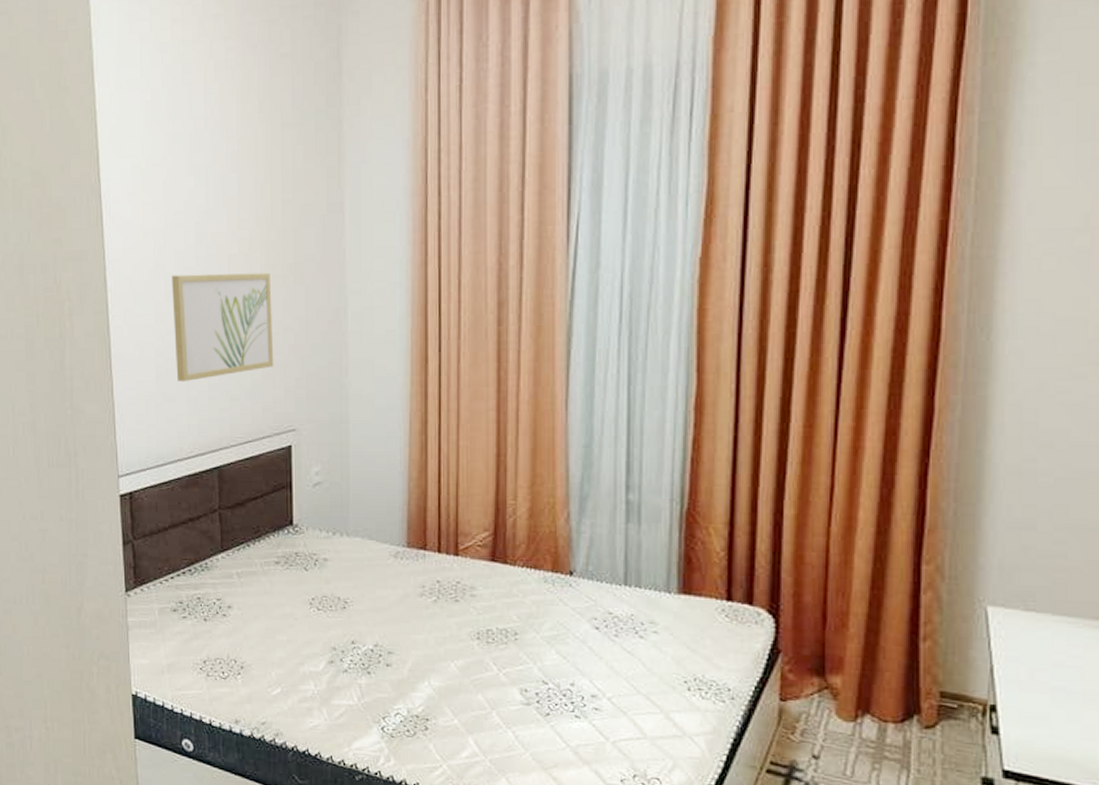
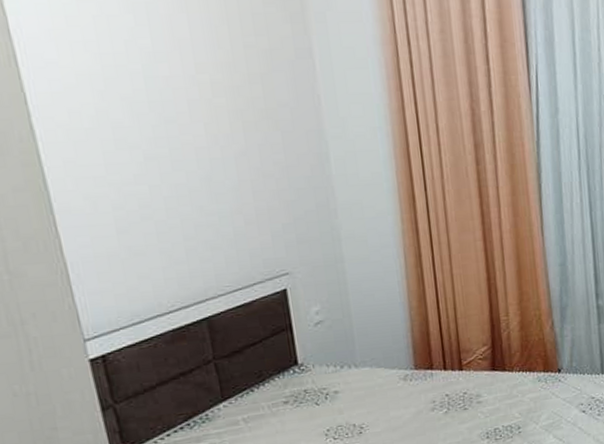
wall art: present [171,272,274,383] -> none [119,118,257,235]

